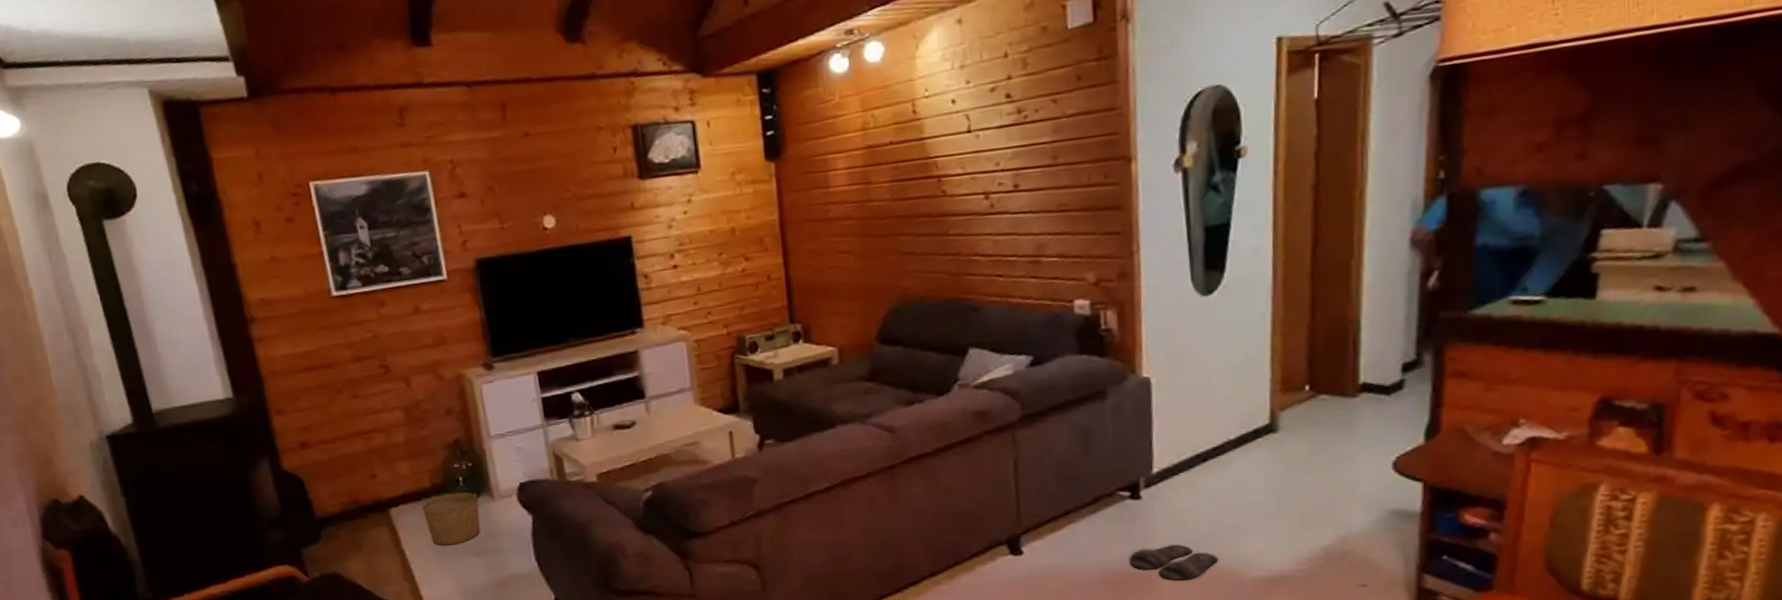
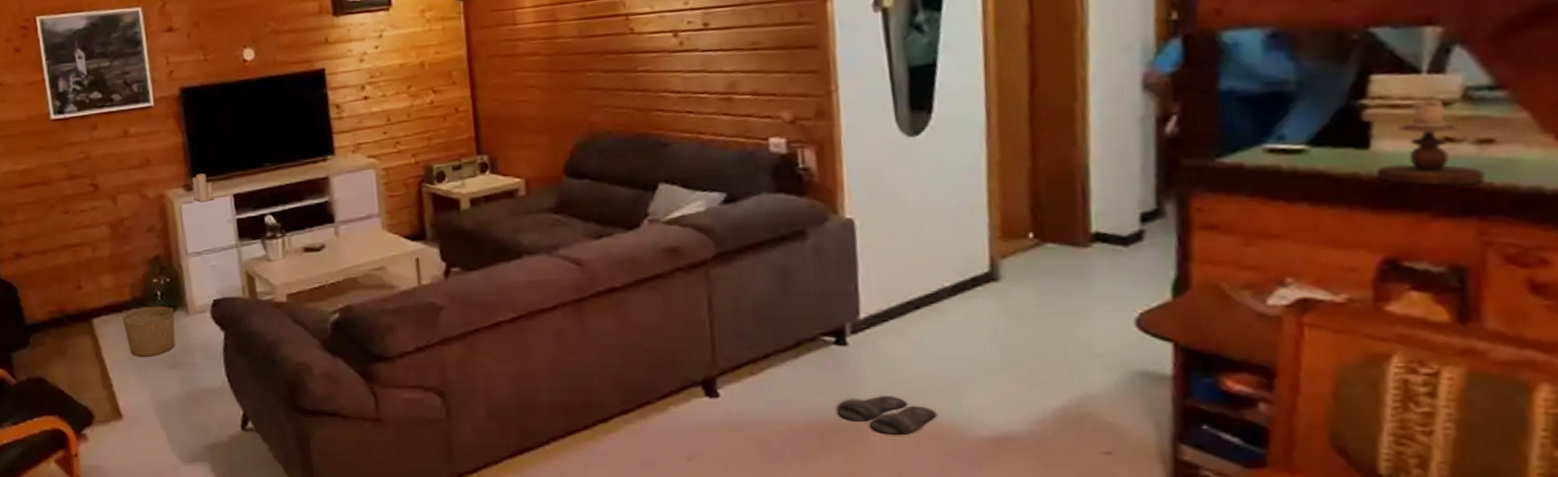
candle: none [492,350,517,382] -> present [192,172,214,202]
candlestick: none [1599,251,1685,331] -> present [1375,99,1485,186]

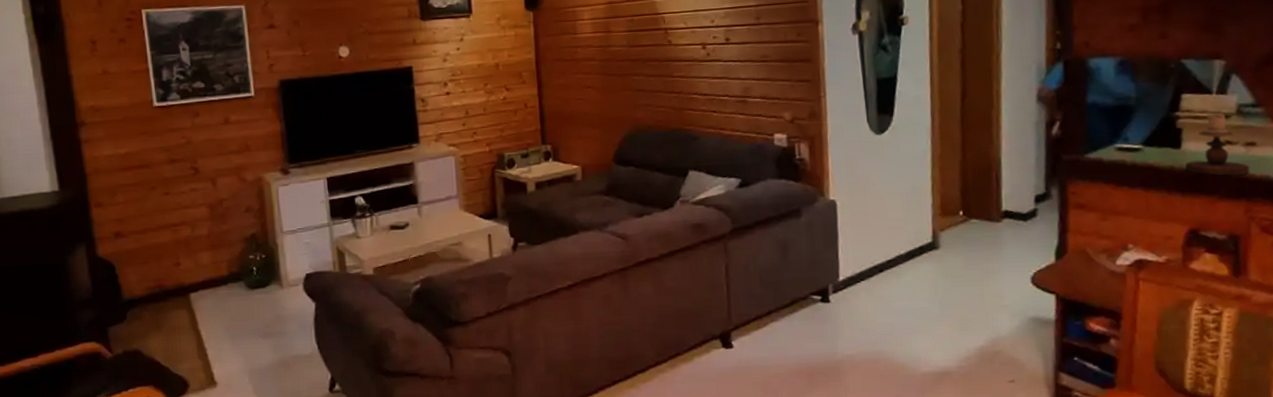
basket: present [122,306,175,357] -> none [218,280,269,328]
candle: present [192,172,214,202] -> none [288,158,309,185]
slippers: present [836,396,938,435] -> none [821,342,894,374]

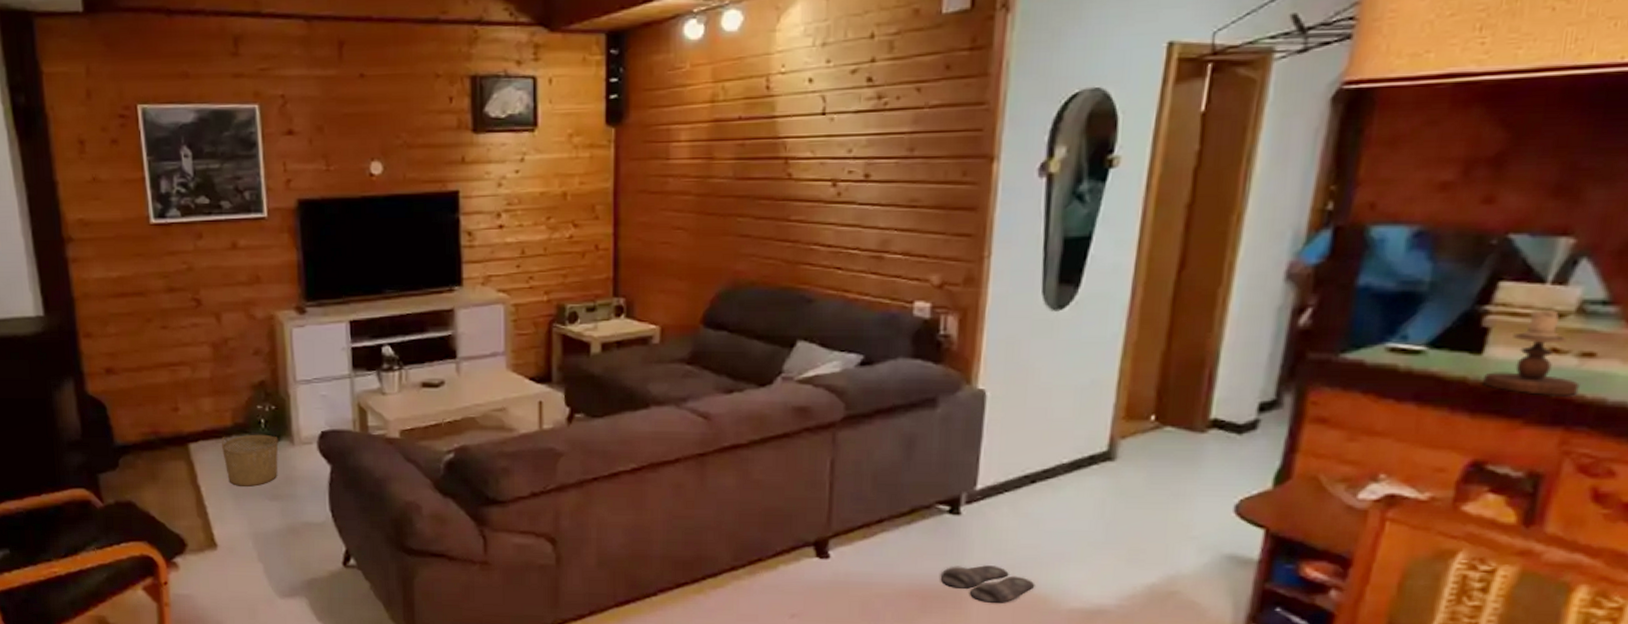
basket: none [218,280,269,328] -> present [221,434,279,487]
slippers: none [821,342,894,374] -> present [940,565,1035,603]

